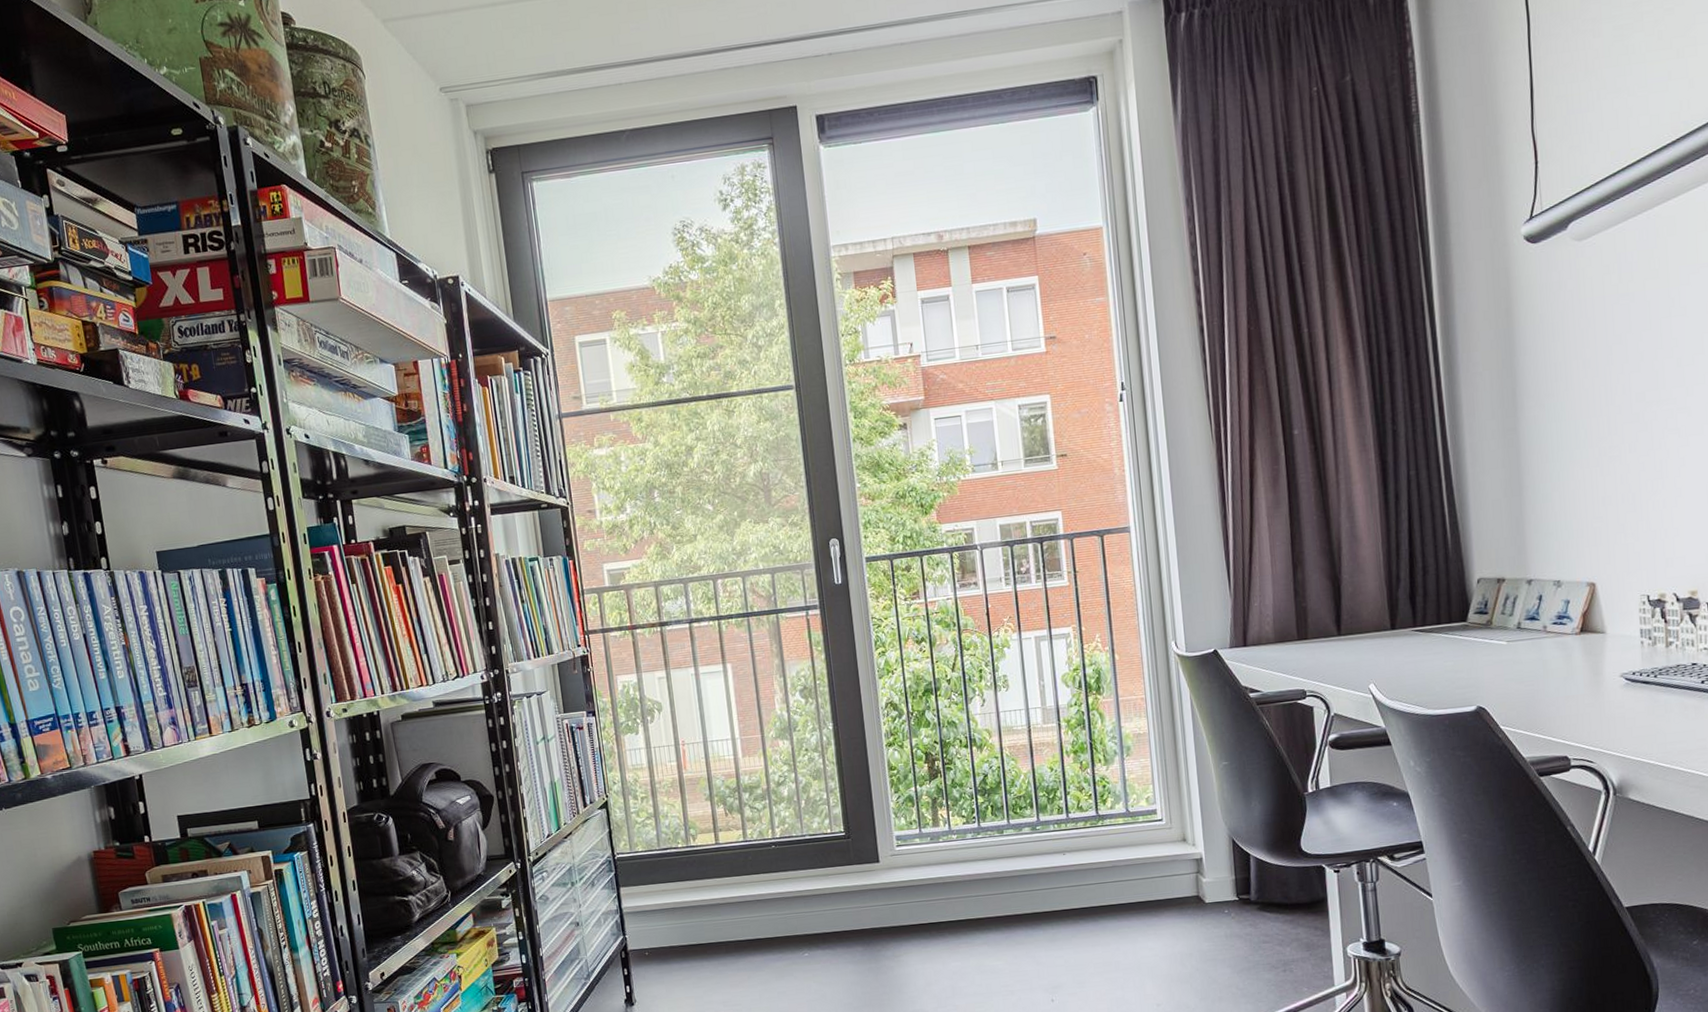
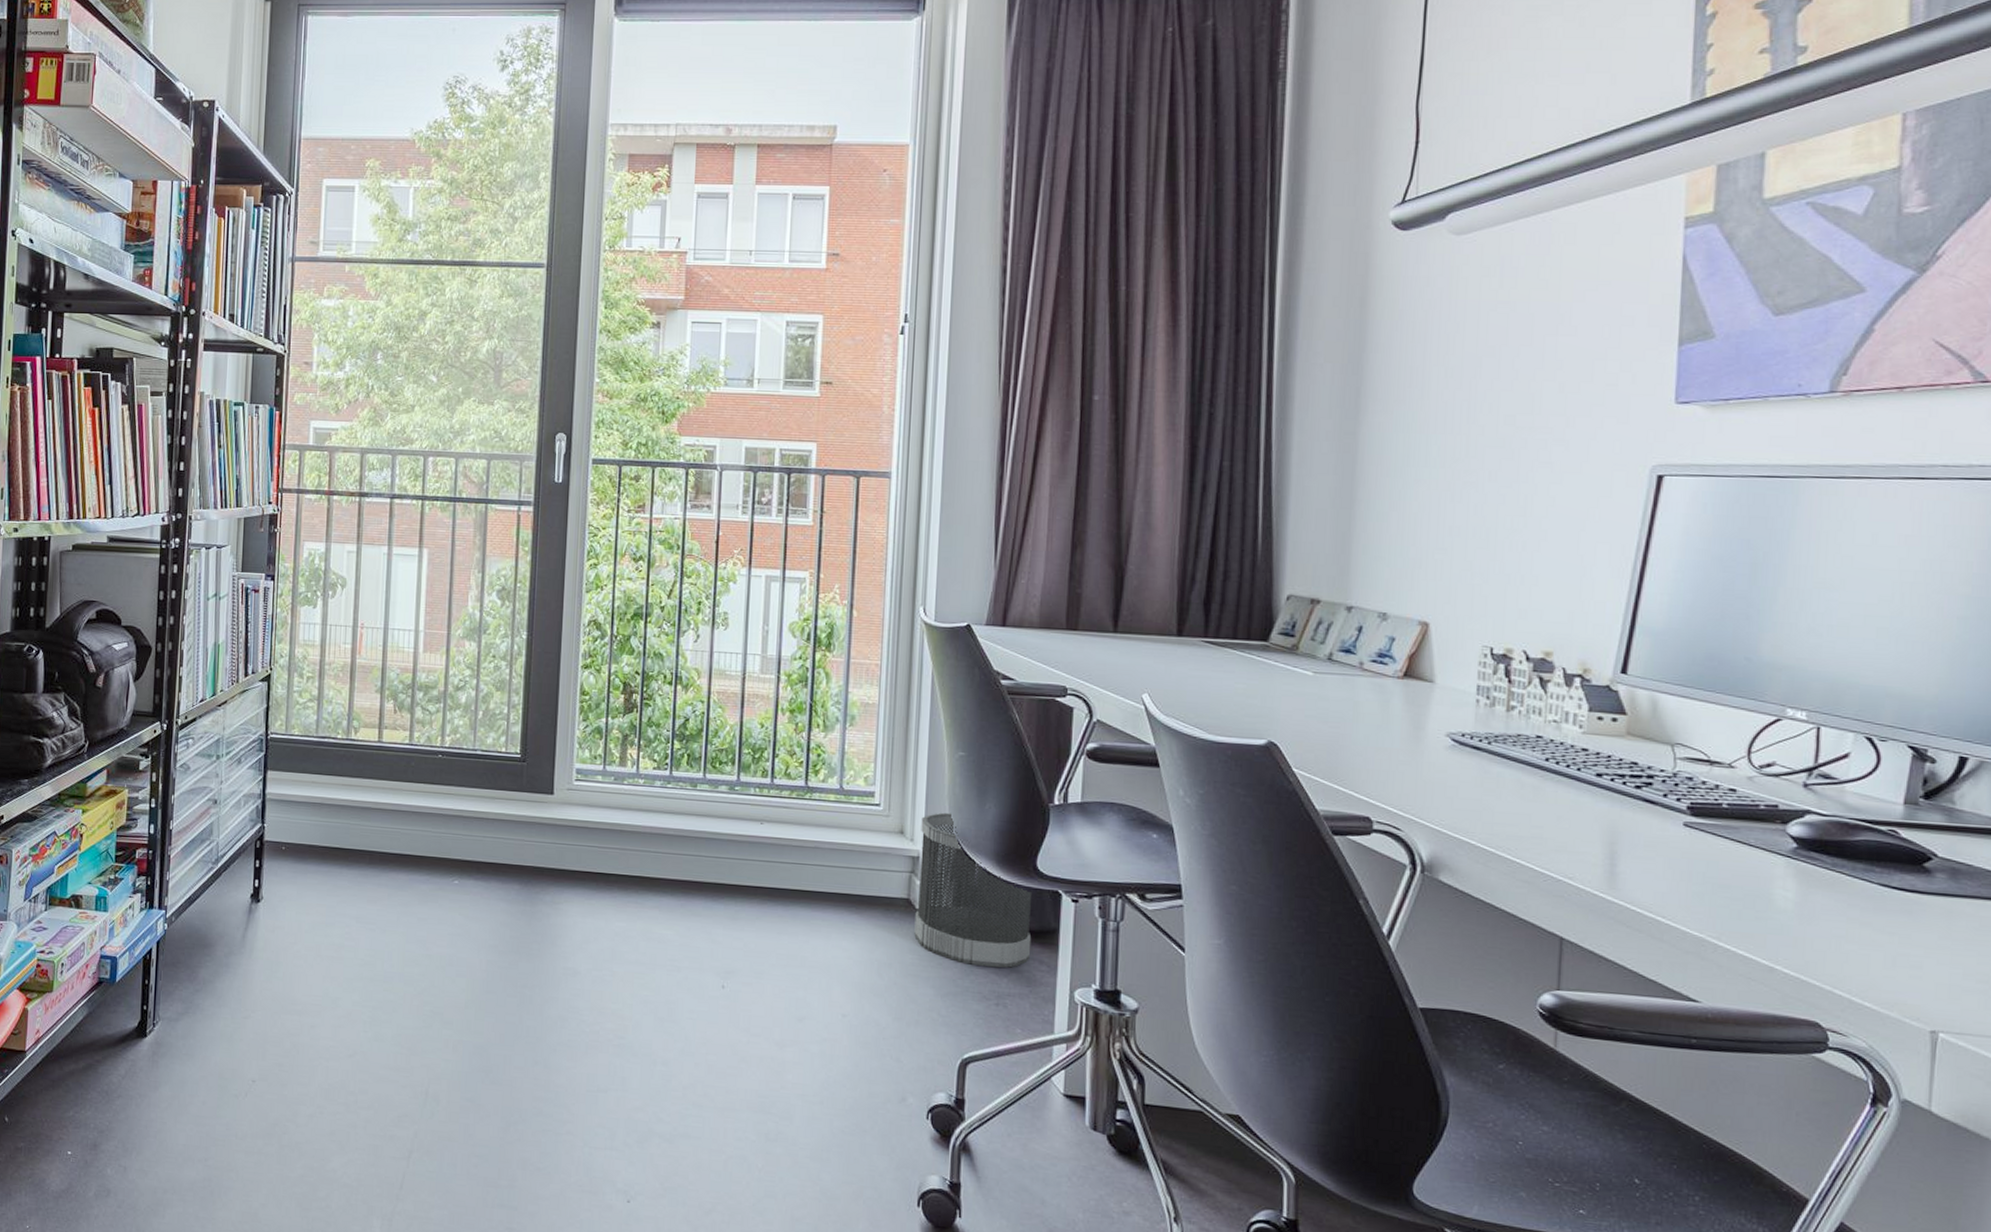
wastebasket: none [1199,816,1306,942] -> present [914,812,1033,968]

